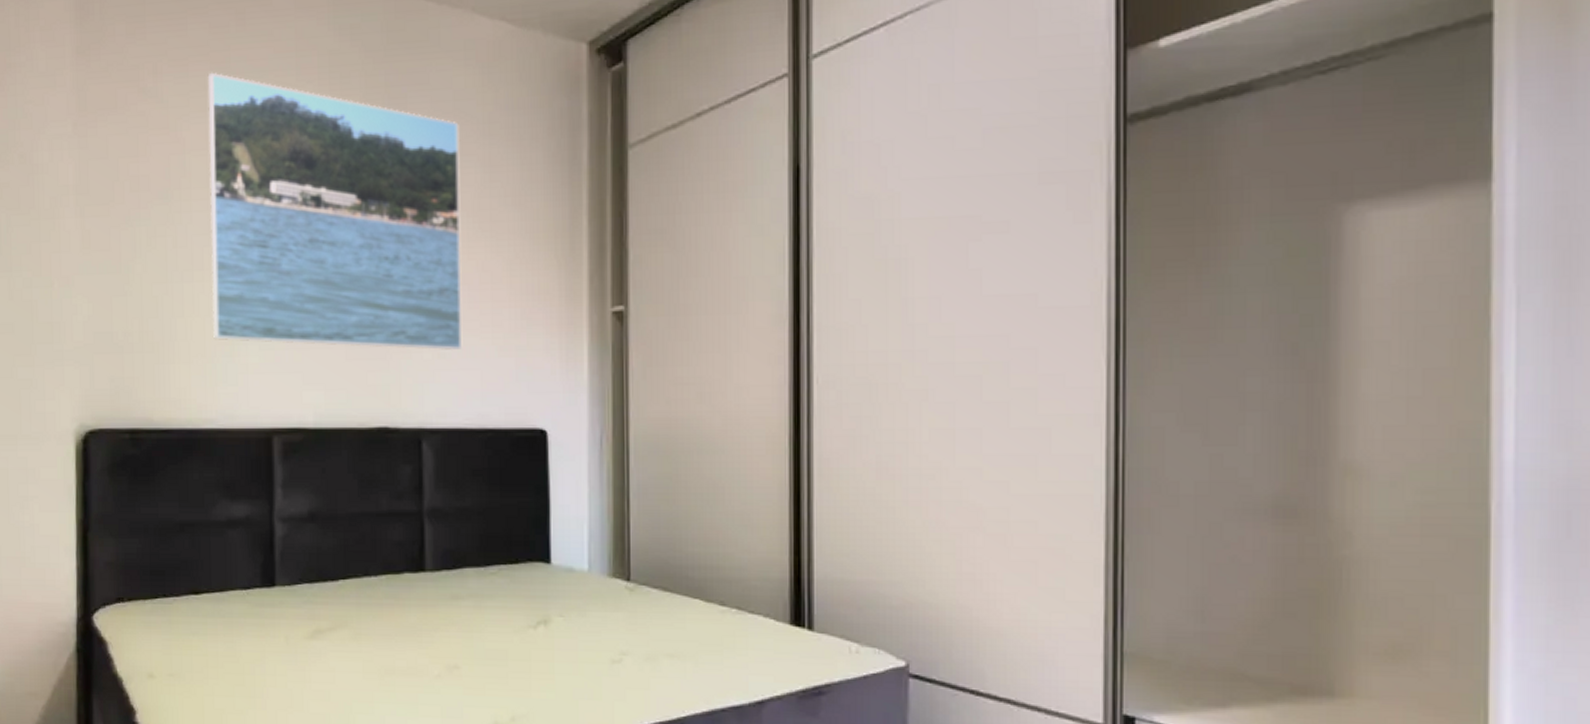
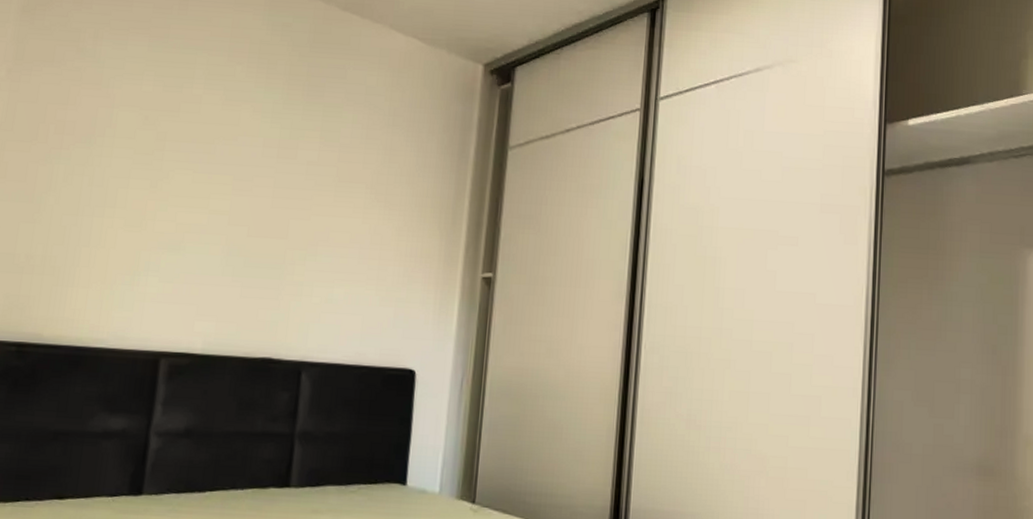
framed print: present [207,72,461,351] -> none [115,43,368,298]

